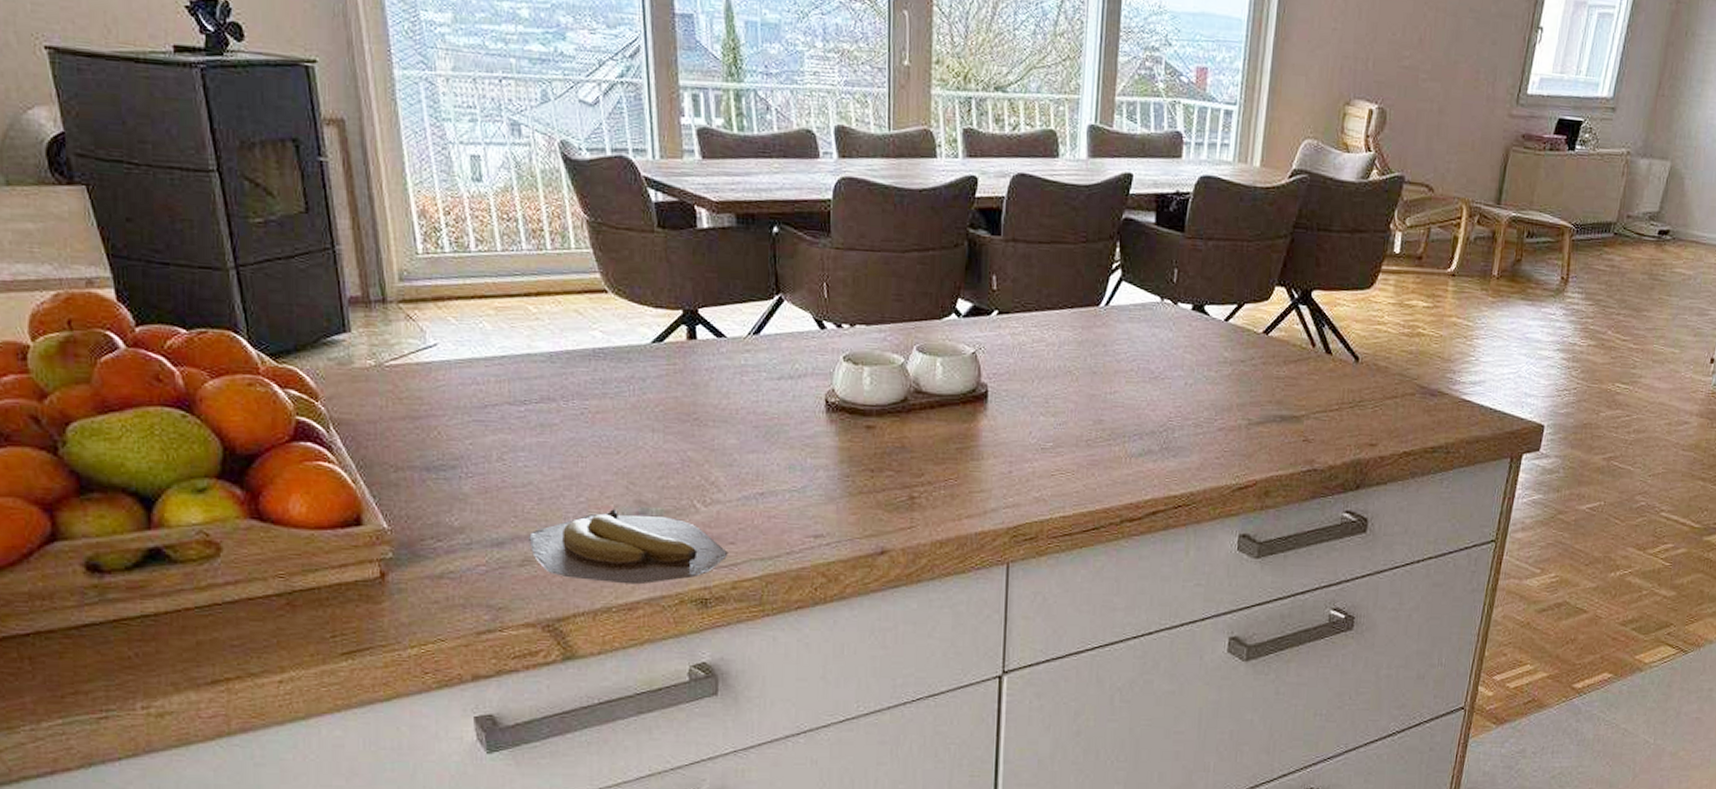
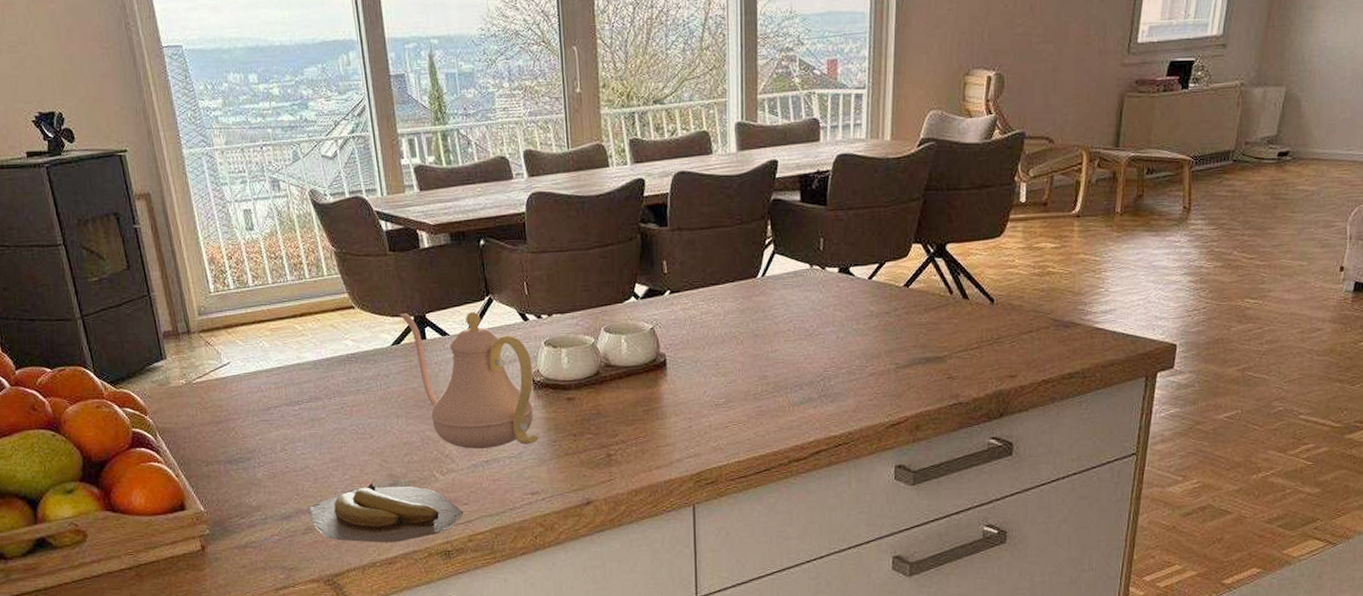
teapot: none [665,305,828,478] -> present [399,312,539,449]

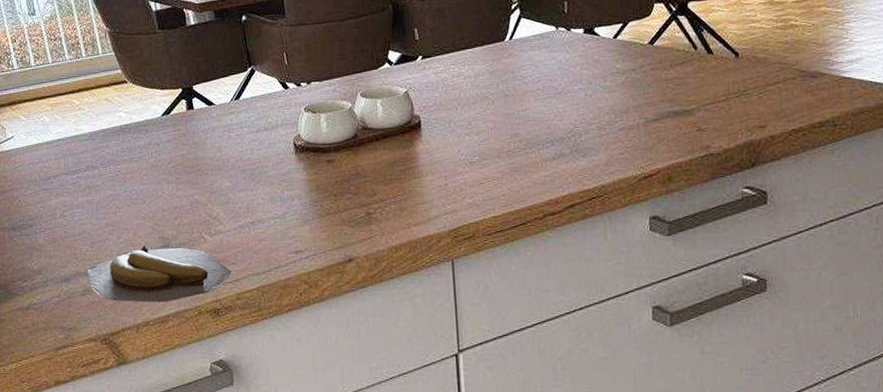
teapot: present [399,312,539,449] -> none [169,82,301,211]

